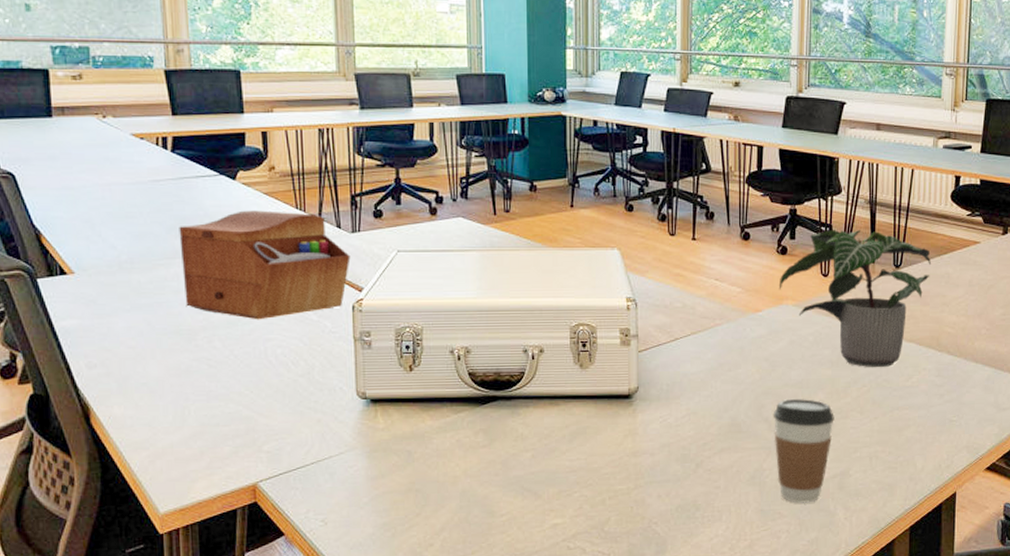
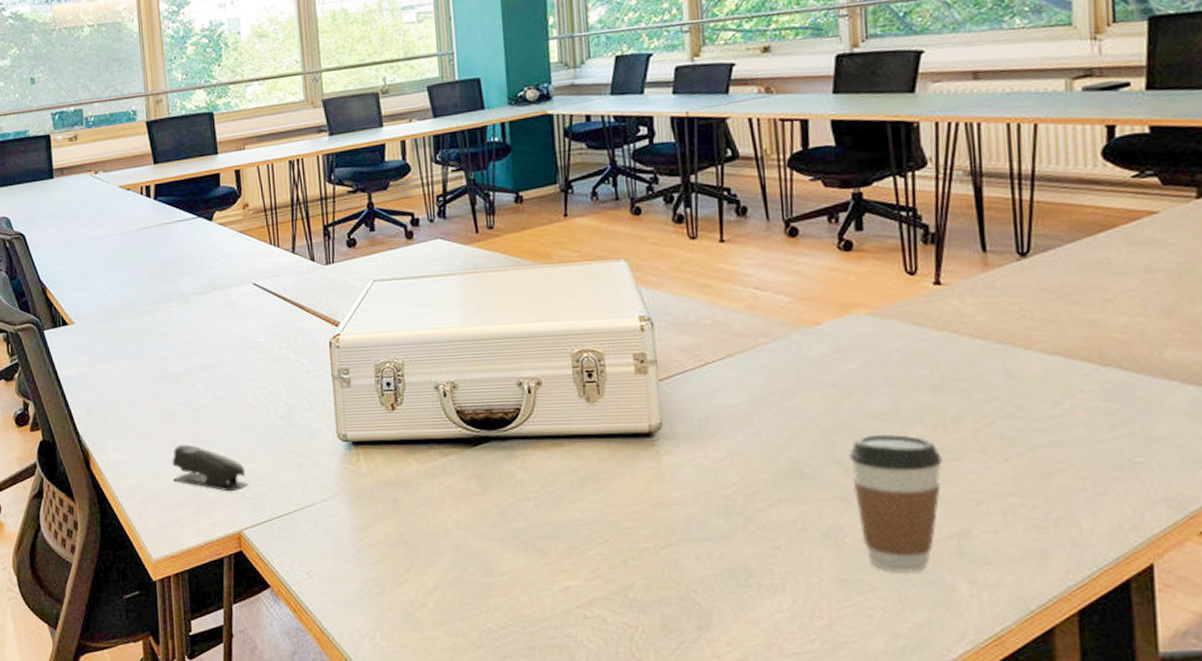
sewing box: present [179,210,351,320] -> none [162,248,326,361]
stapler: none [184,399,265,446] -> present [172,444,248,492]
potted plant: present [778,230,932,368] -> none [844,210,1079,392]

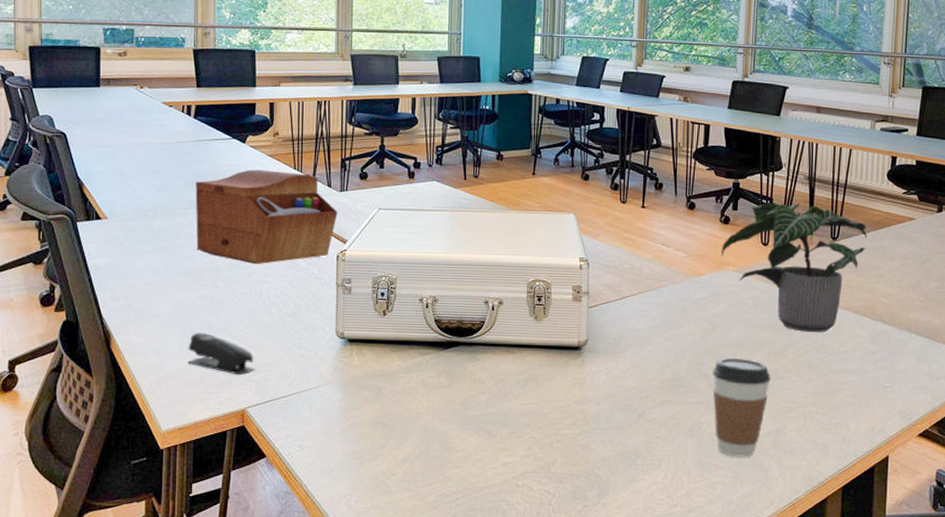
sewing box: none [162,248,326,361] -> present [195,169,338,265]
potted plant: none [844,210,1079,392] -> present [721,203,868,333]

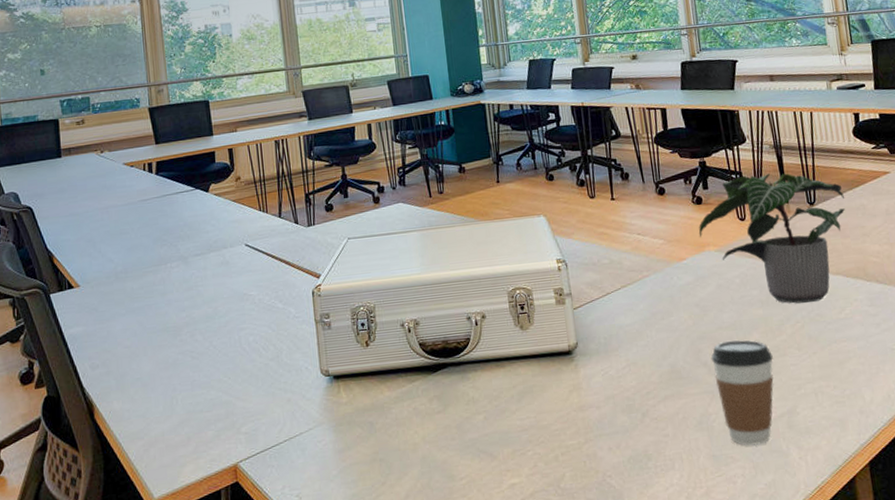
stapler: present [188,332,255,375] -> none [172,389,243,430]
sewing box: present [195,169,338,265] -> none [163,213,308,313]

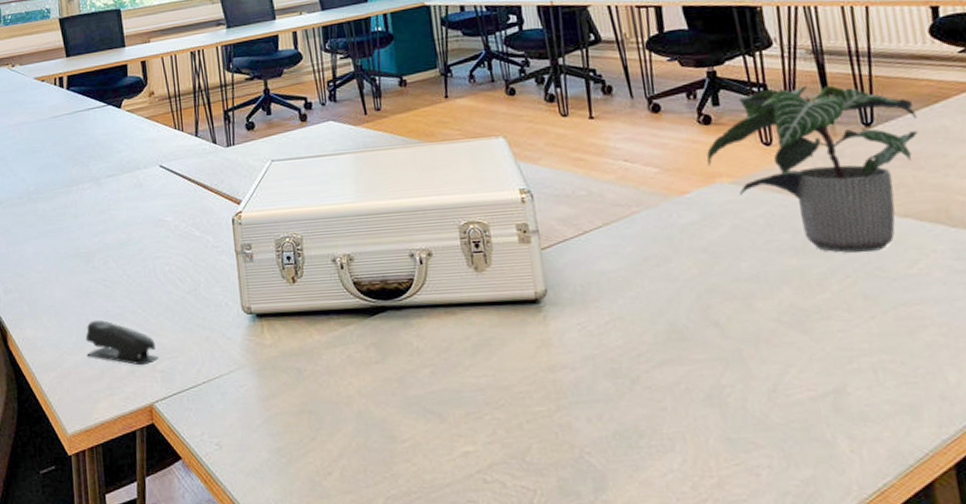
stapler: none [172,389,243,430] -> present [85,320,159,366]
coffee cup: present [711,340,774,446] -> none [724,296,813,430]

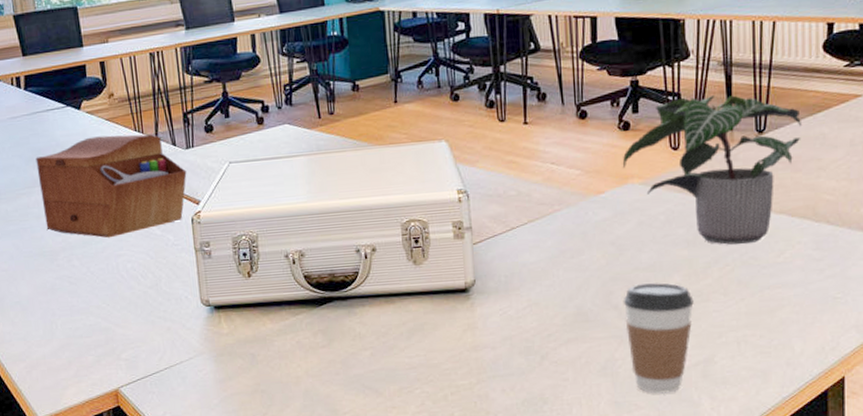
sewing box: none [75,132,228,239] -> present [35,134,187,238]
stapler: present [85,320,159,366] -> none [52,314,123,355]
coffee cup: none [724,296,813,430] -> present [623,282,694,394]

